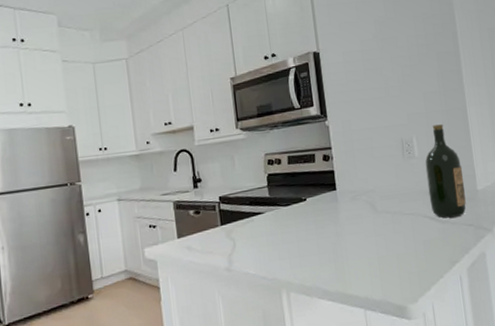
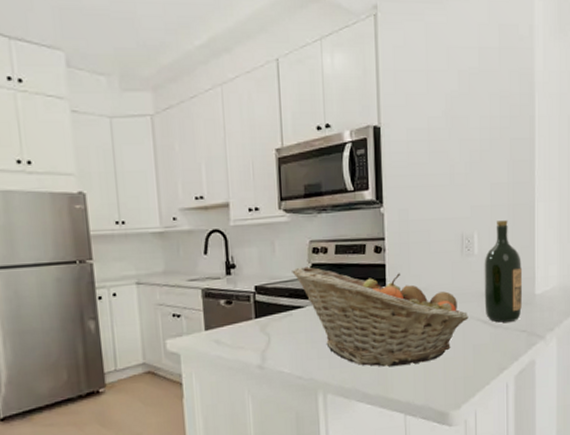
fruit basket: none [251,176,416,265] -> present [292,266,469,367]

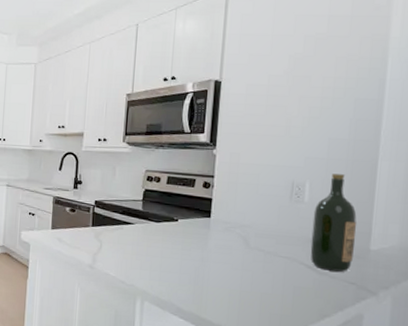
fruit basket: present [292,266,469,367] -> none [127,190,292,293]

